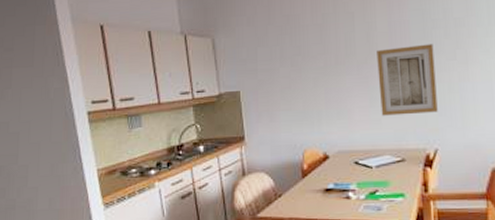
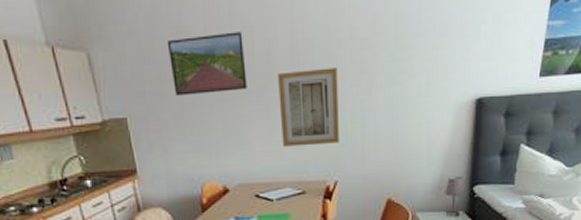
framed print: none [279,17,348,72] -> present [166,32,247,96]

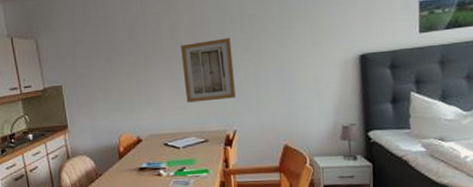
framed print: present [166,32,247,96] -> none [94,17,156,67]

